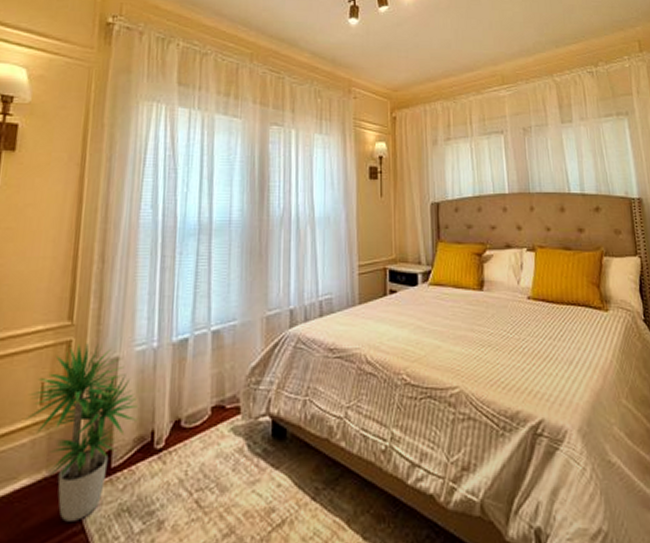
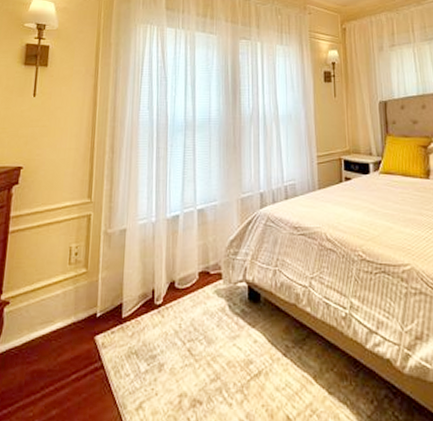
potted plant: present [25,343,138,522] -> none [58,217,141,359]

